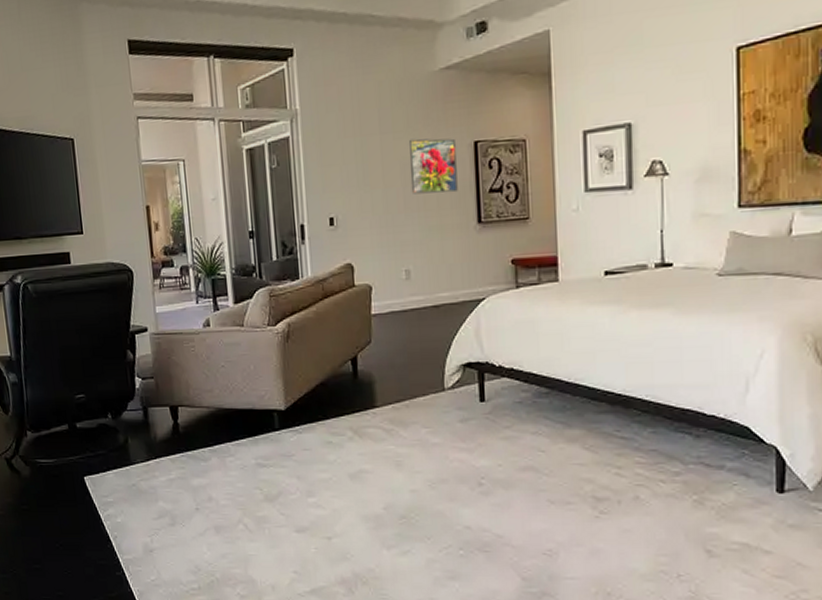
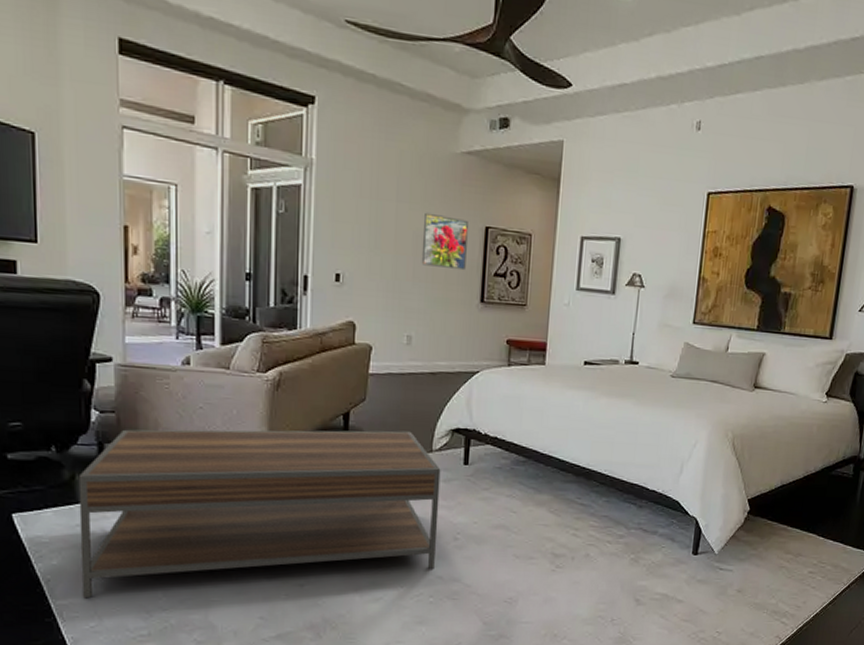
coffee table: none [130,371,461,554] -> present [78,429,441,599]

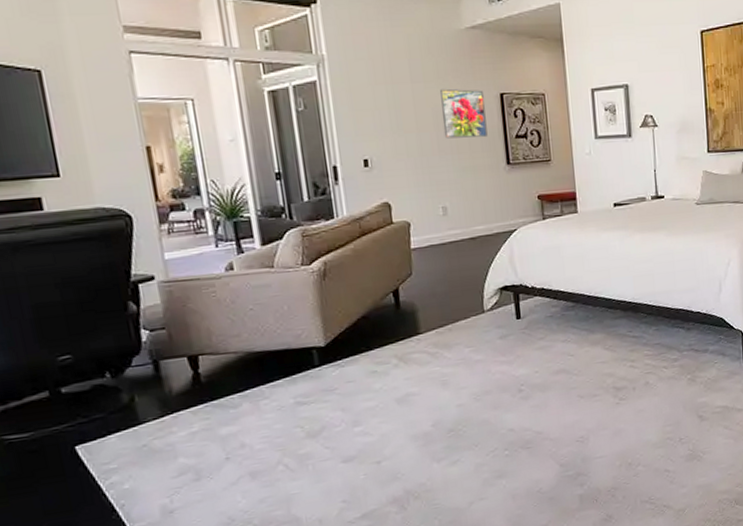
coffee table: present [78,429,441,599] -> none [137,297,505,517]

